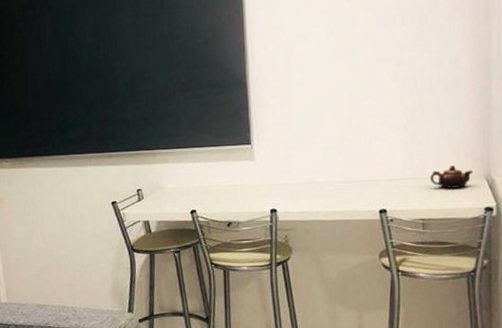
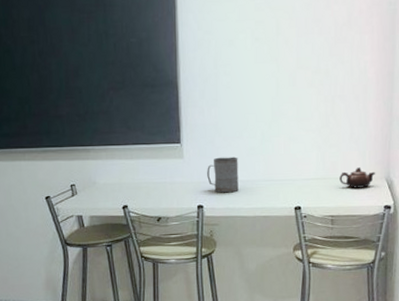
mug: none [280,157,315,196] -> present [207,157,239,193]

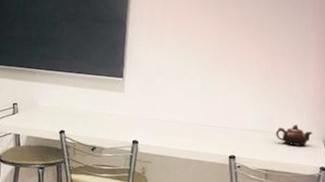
mug: present [207,157,239,193] -> none [145,96,177,133]

